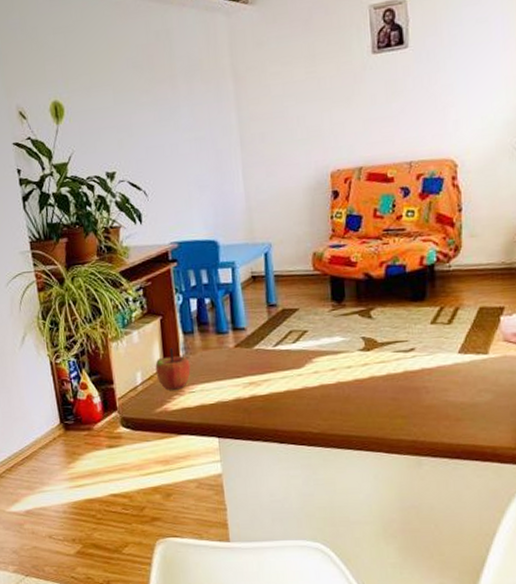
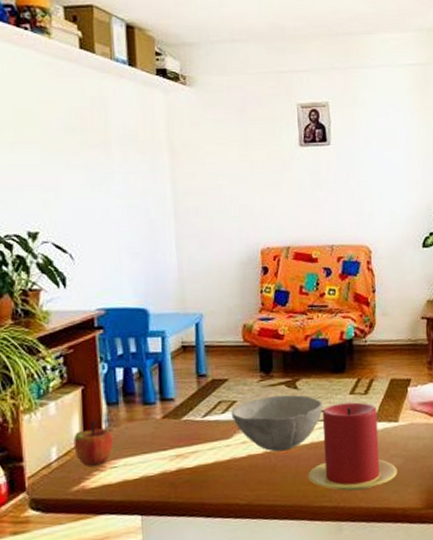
bowl: none [302,324,400,382] -> present [231,394,323,452]
candle: none [384,332,487,426] -> present [308,402,398,492]

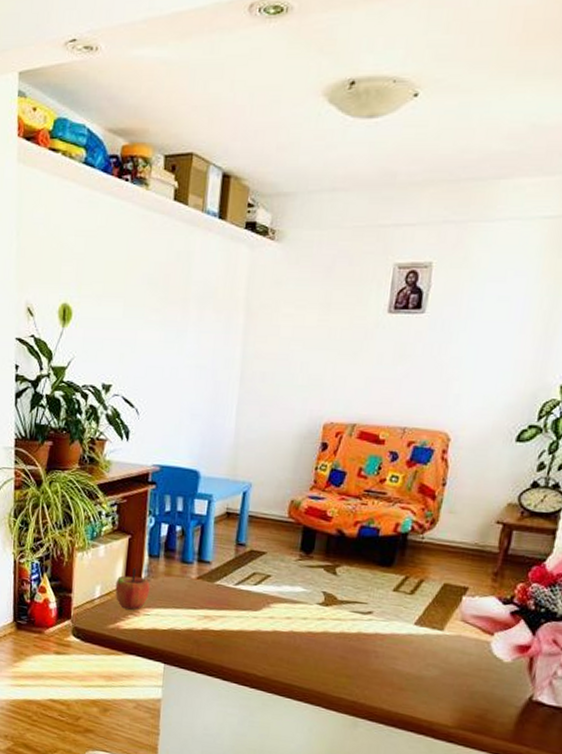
bowl: present [231,394,323,452] -> none [263,577,361,635]
candle: present [308,402,398,492] -> none [331,598,432,692]

